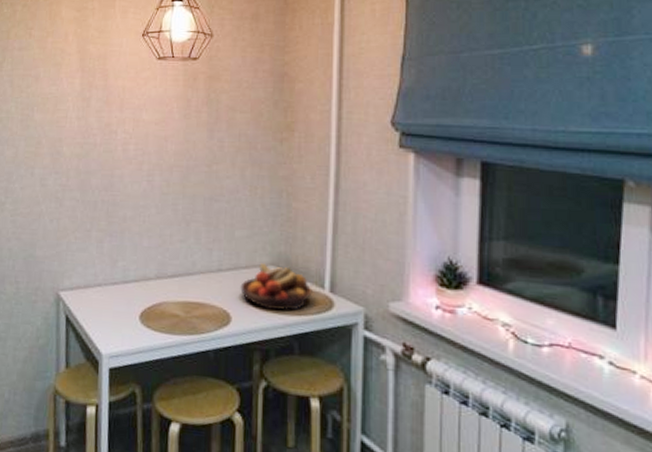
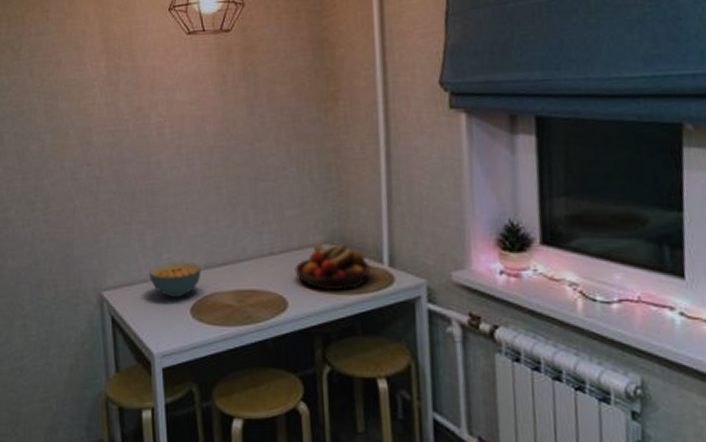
cereal bowl: none [104,269,153,303] -> present [149,262,201,297]

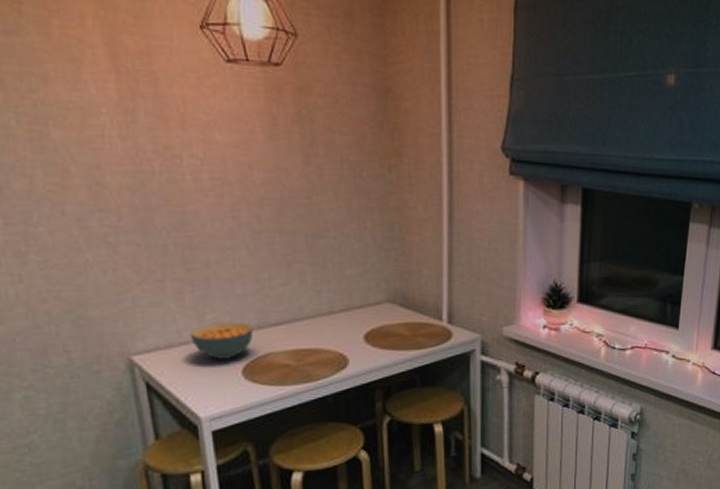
fruit bowl: present [295,242,371,291] -> none [356,301,431,347]

